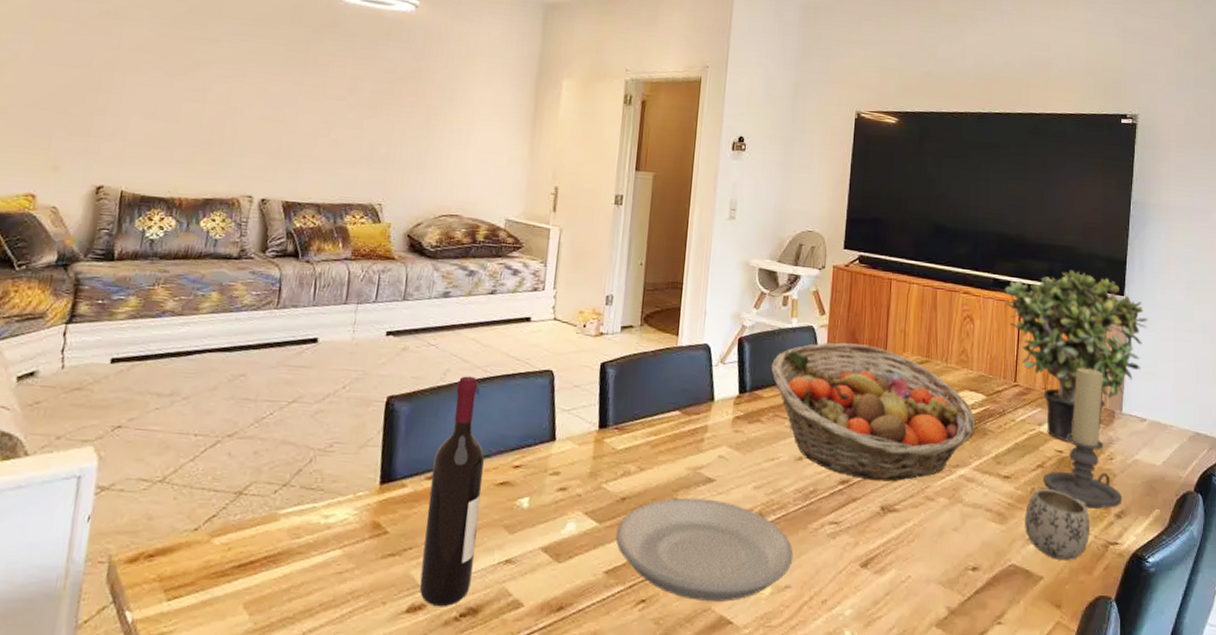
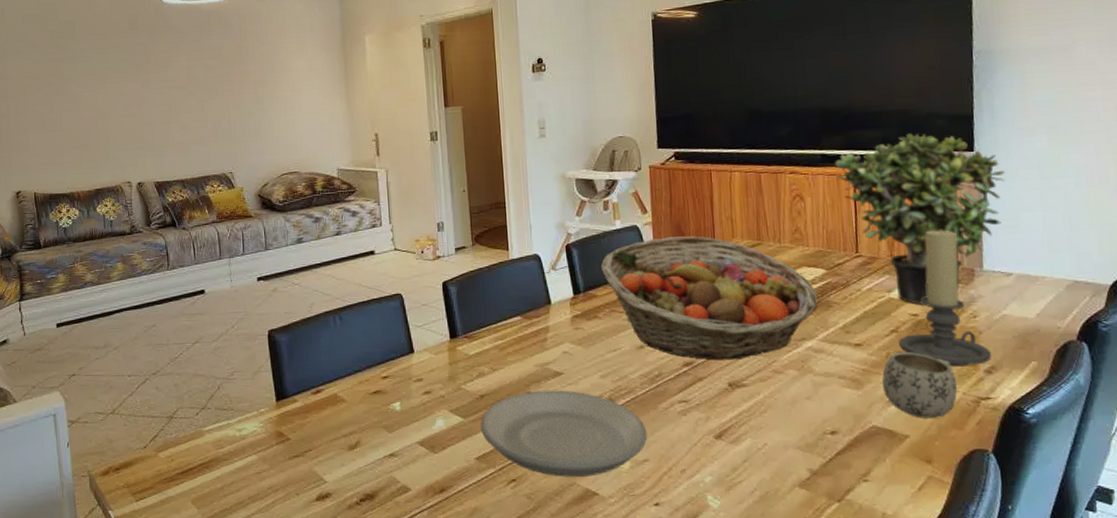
wine bottle: present [419,376,485,607] -> none [315,306,364,495]

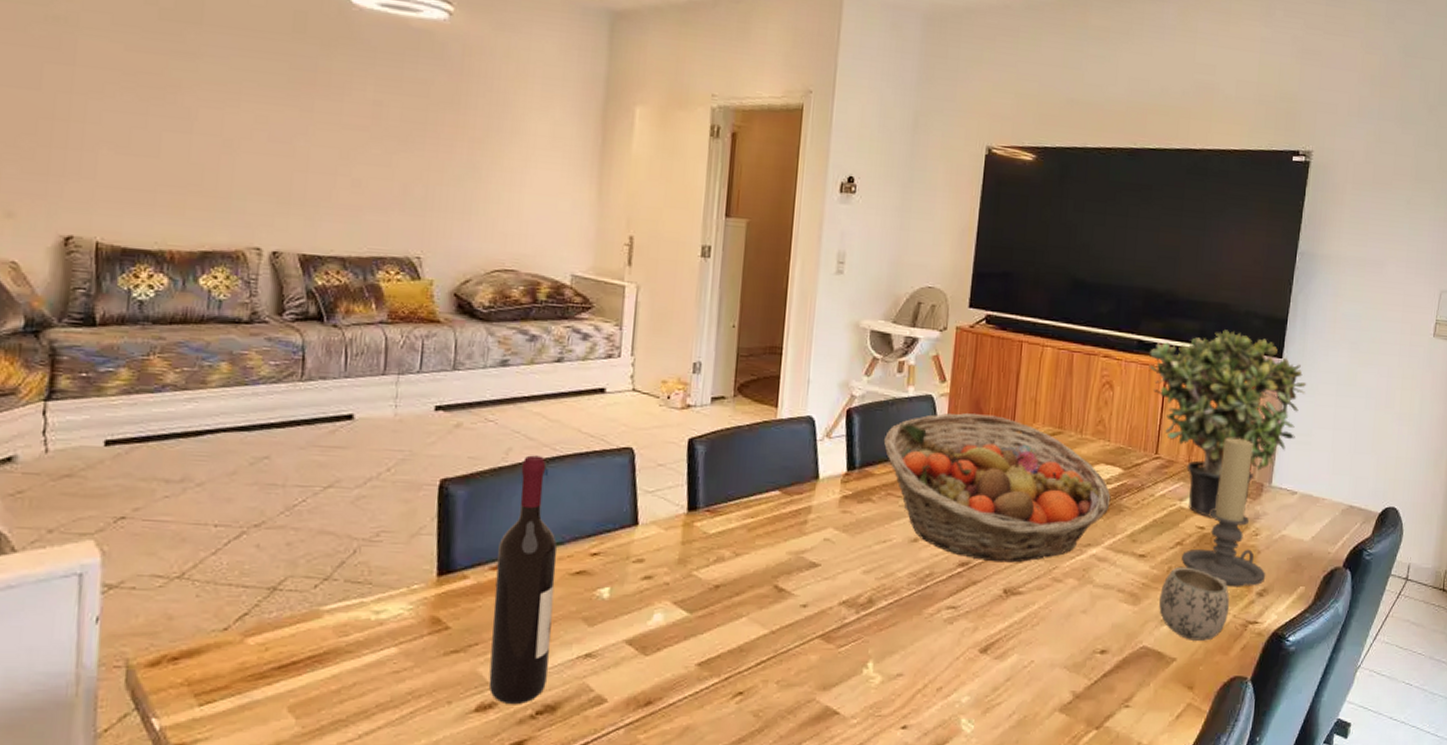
wine bottle: none [315,306,364,495] -> present [488,455,558,705]
plate: present [480,390,648,477] -> none [709,584,907,692]

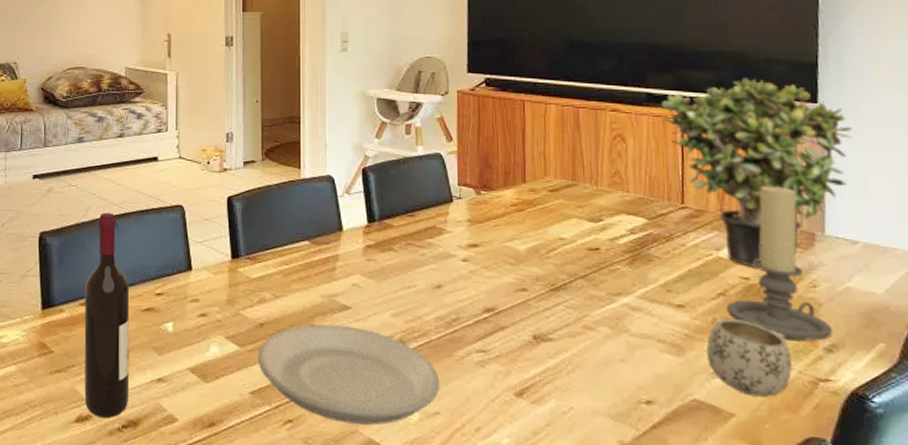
plate: none [709,584,907,692] -> present [258,324,440,425]
fruit basket: present [883,413,1111,563] -> none [398,169,637,310]

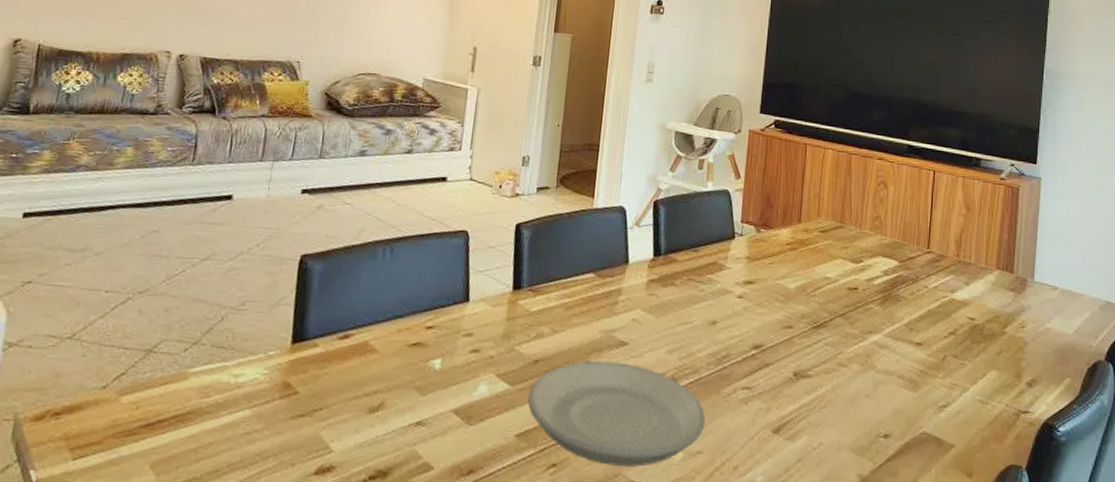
wine bottle: present [84,212,130,419] -> none [328,235,398,469]
potted plant: present [661,78,853,268] -> none [918,137,1060,309]
mug: present [707,318,793,397] -> none [937,355,1002,429]
candle holder: present [727,185,833,342] -> none [955,235,1034,377]

